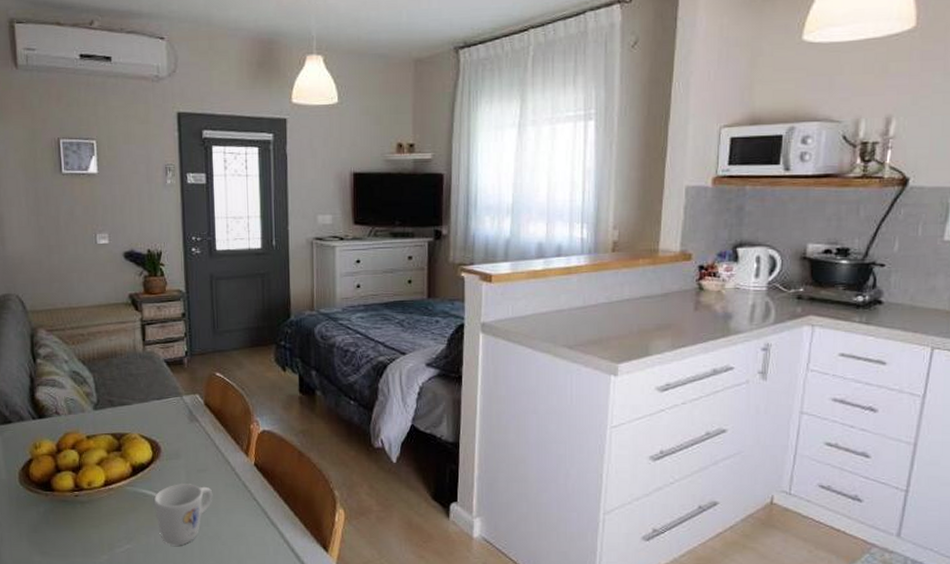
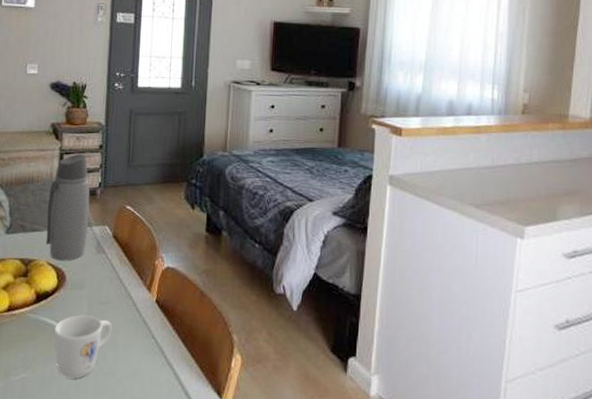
water bottle: none [134,323,179,432] -> present [46,153,90,261]

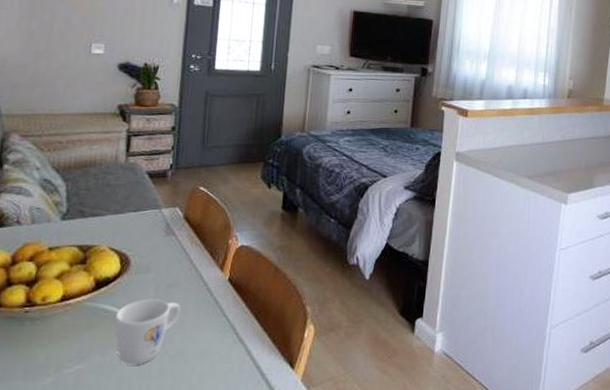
water bottle: present [46,153,90,261] -> none [109,135,160,245]

